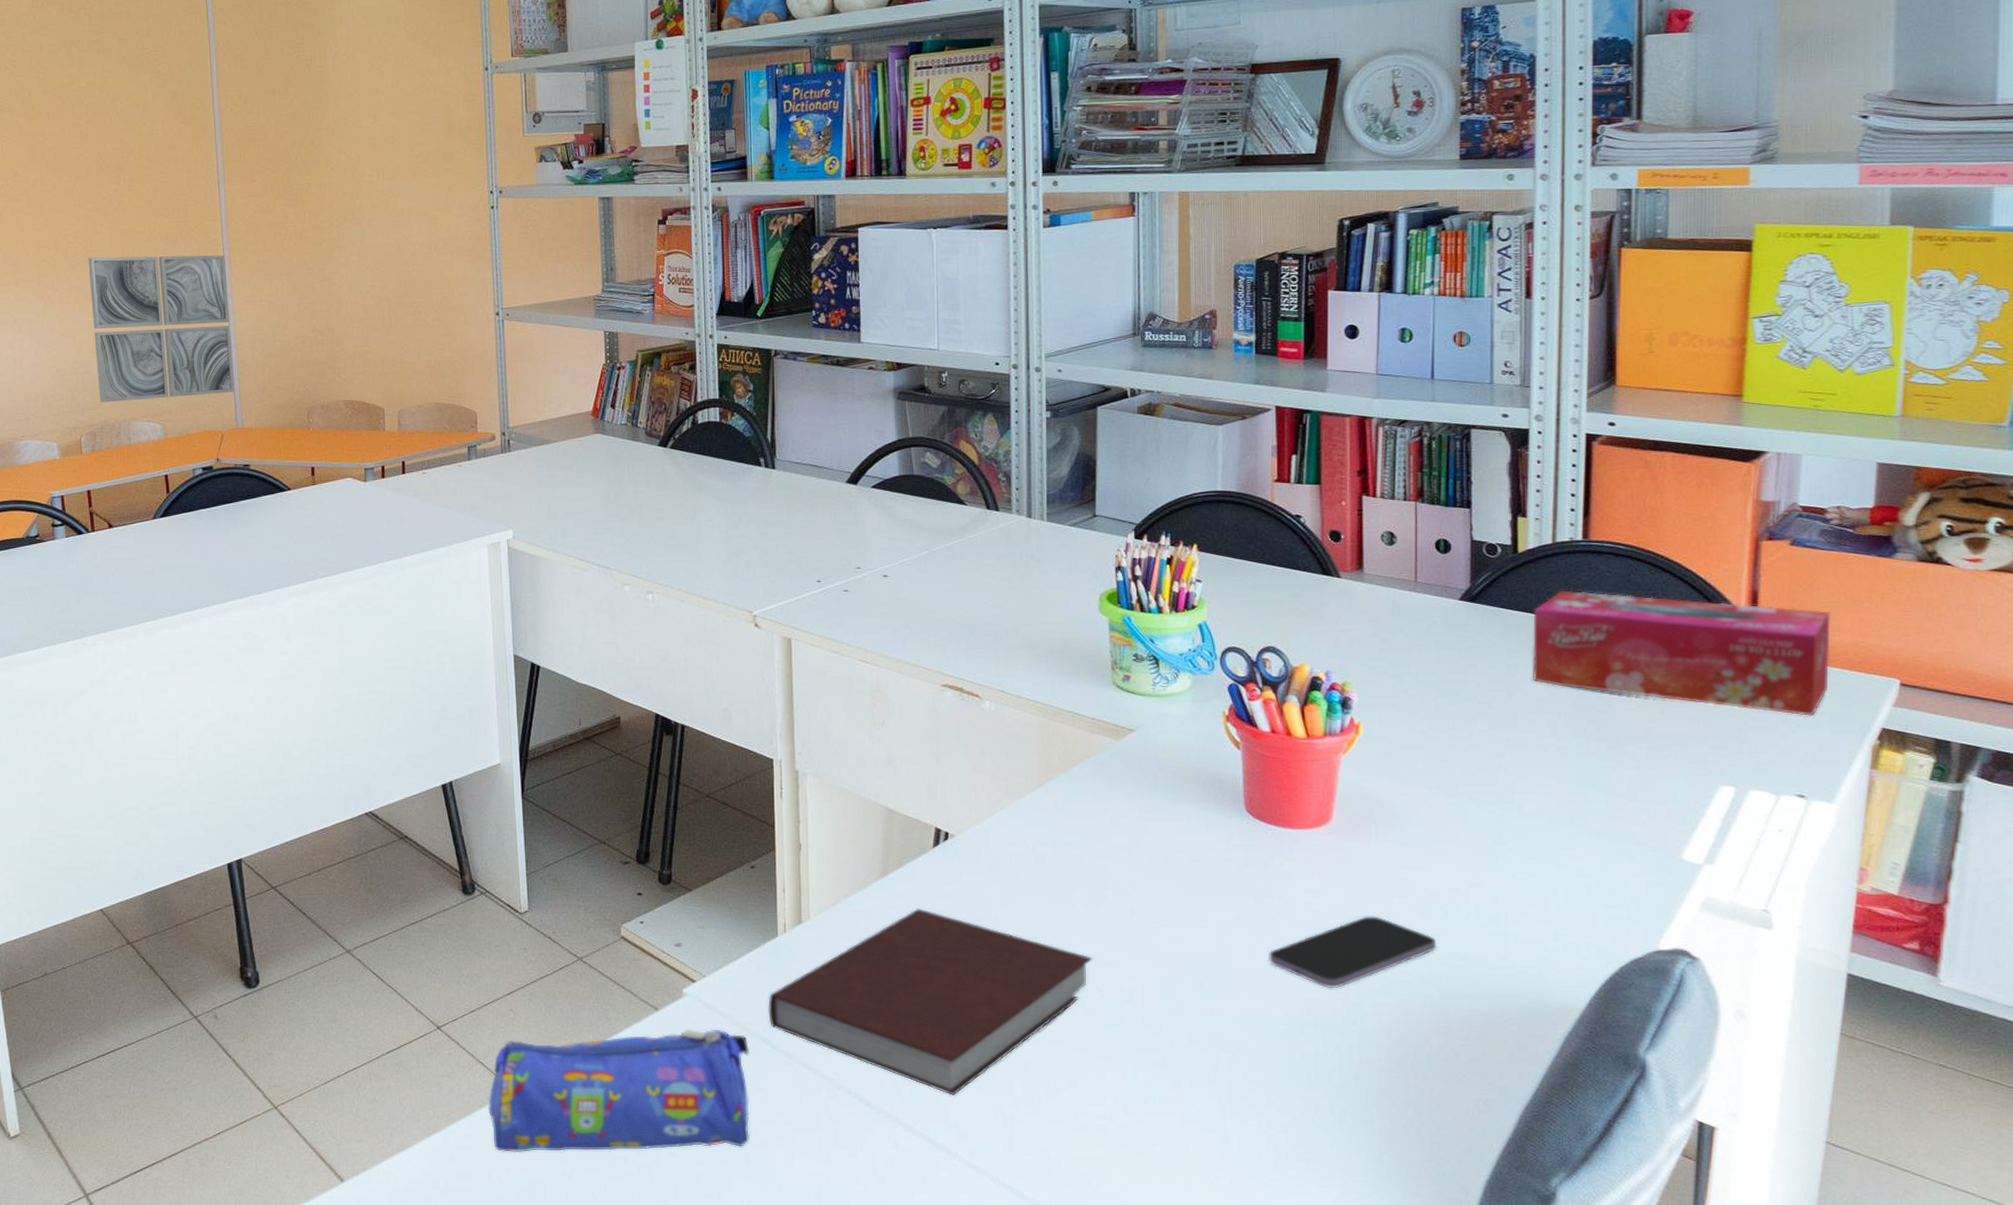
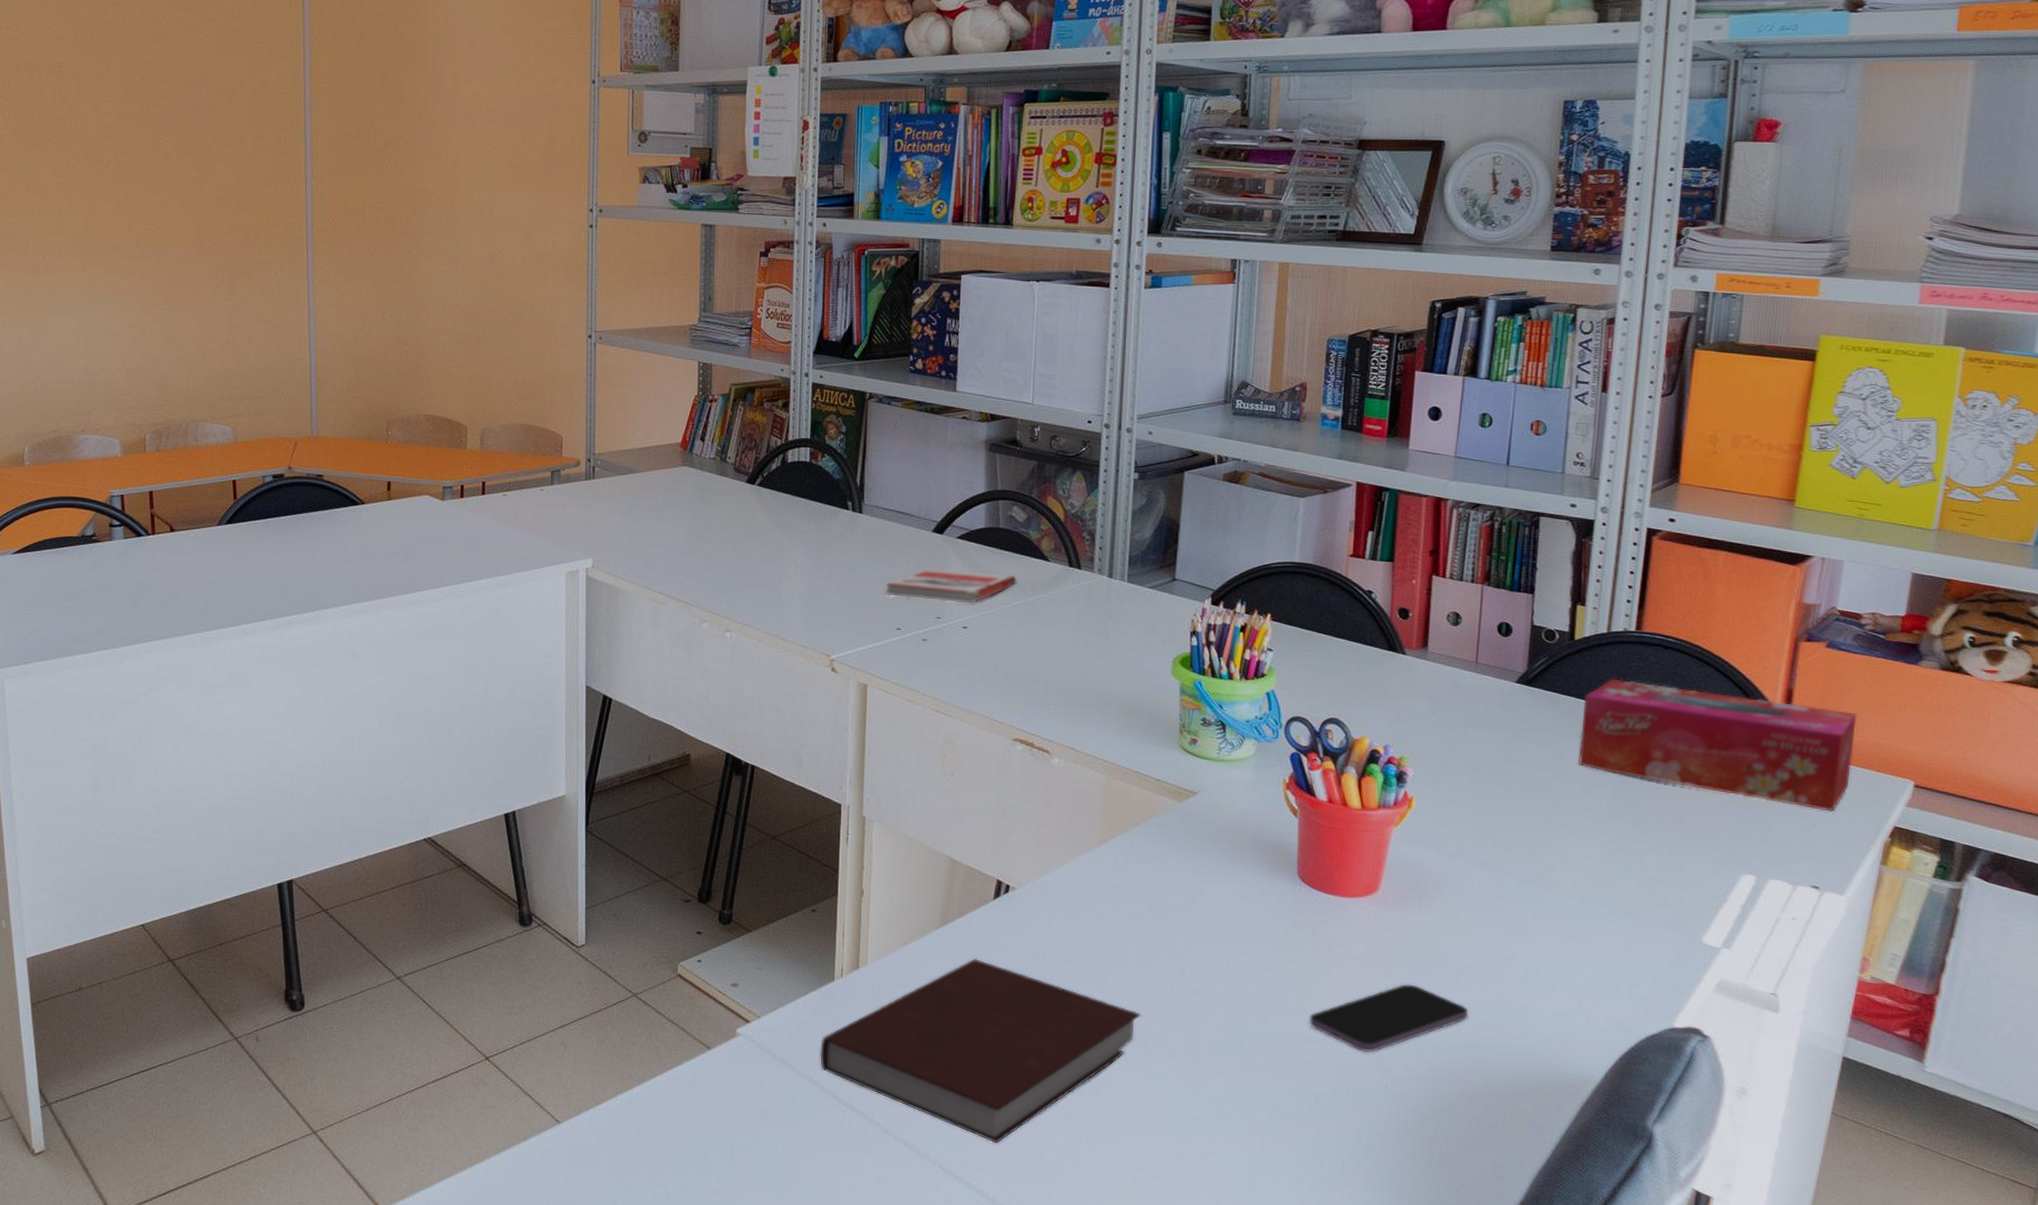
wall art: present [88,255,235,403] -> none [162,247,311,401]
pencil case: present [487,1029,750,1152] -> none [532,1069,799,1187]
book: none [803,518,935,552] -> present [885,568,1017,604]

